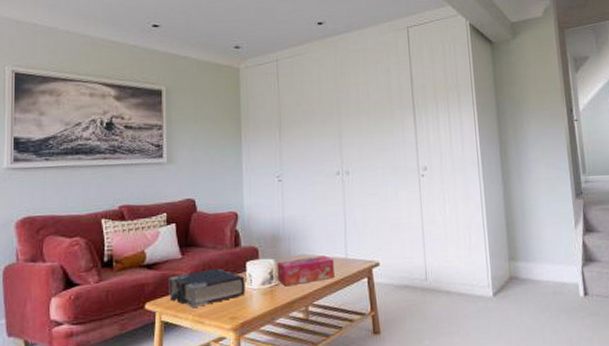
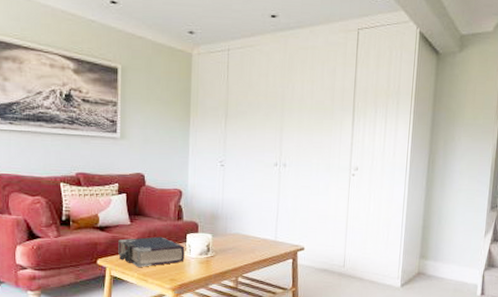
tissue box: present [277,255,334,287] -> none [213,236,264,259]

